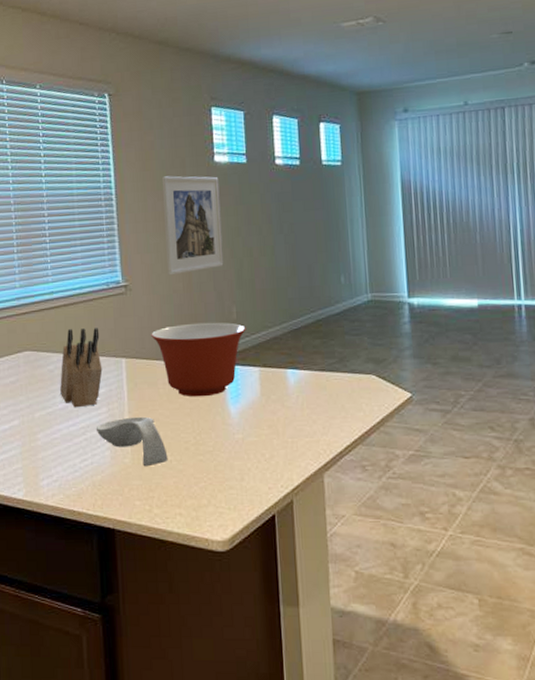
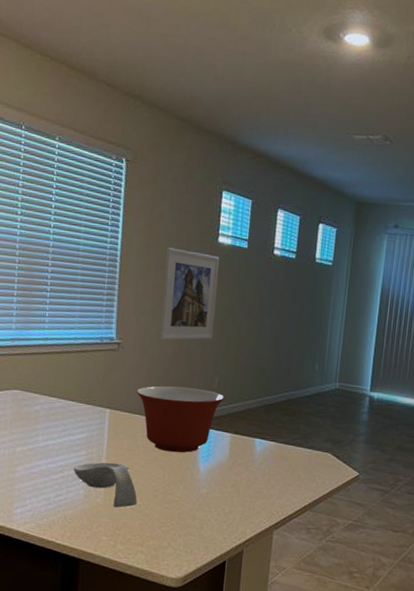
knife block: present [60,328,103,408] -> none [43,375,88,448]

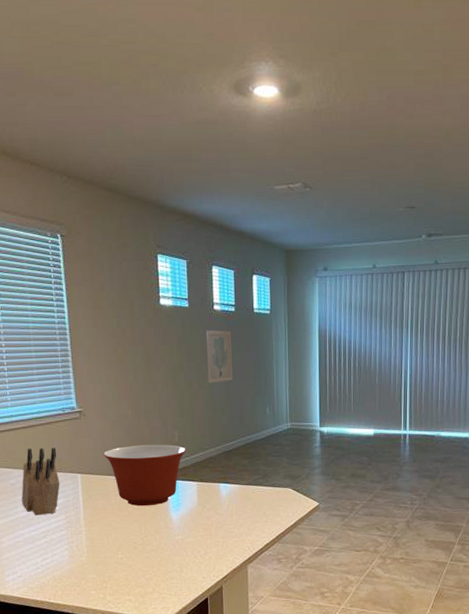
knife block: none [43,375,88,448] -> present [21,448,60,516]
spoon rest: present [73,462,137,508] -> none [55,522,119,563]
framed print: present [160,247,220,341] -> none [112,315,168,404]
wall art: none [257,274,289,331] -> present [205,330,233,384]

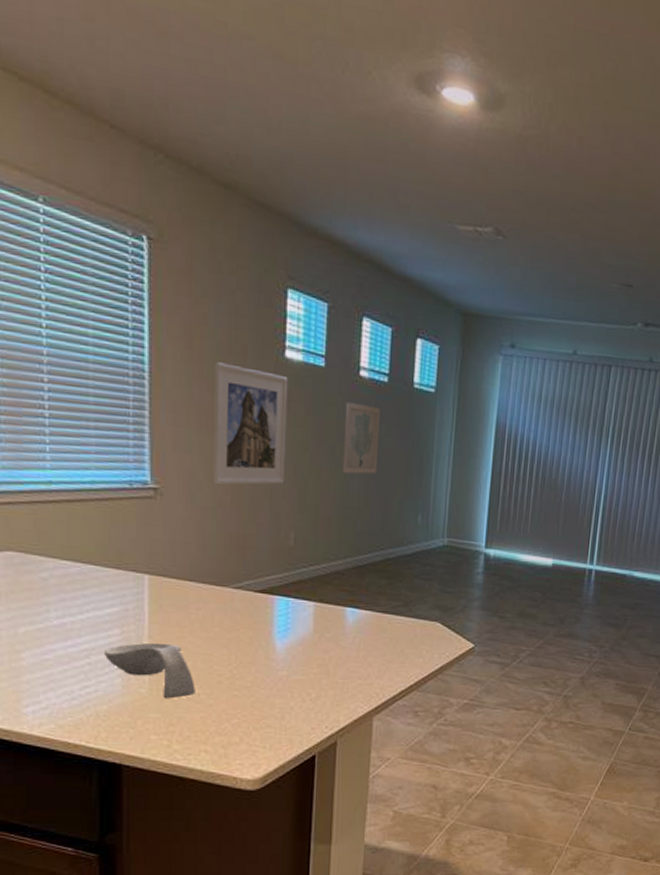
knife block: present [21,448,60,516] -> none [57,531,117,627]
spoon rest: none [55,522,119,563] -> present [103,642,195,699]
mixing bowl: present [103,444,186,507] -> none [185,544,304,628]
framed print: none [112,315,168,404] -> present [213,362,288,485]

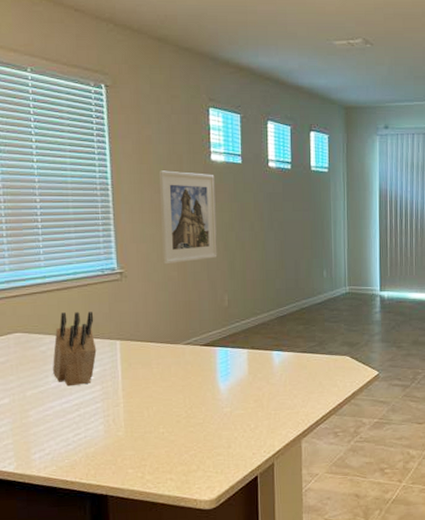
knife block: none [57,531,117,627] -> present [53,312,97,387]
spoon rest: present [103,642,195,699] -> none [89,393,160,439]
wall art: present [342,402,381,474] -> none [259,188,288,244]

